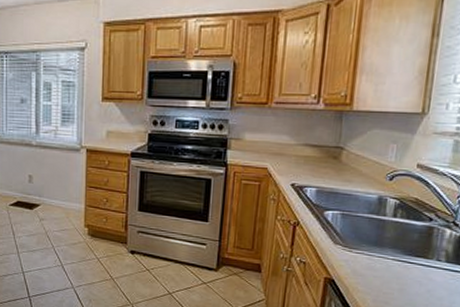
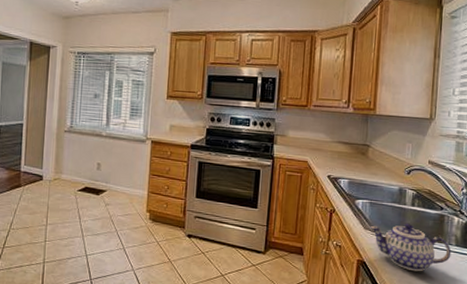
teapot: none [340,236,440,291] -> present [370,223,452,272]

